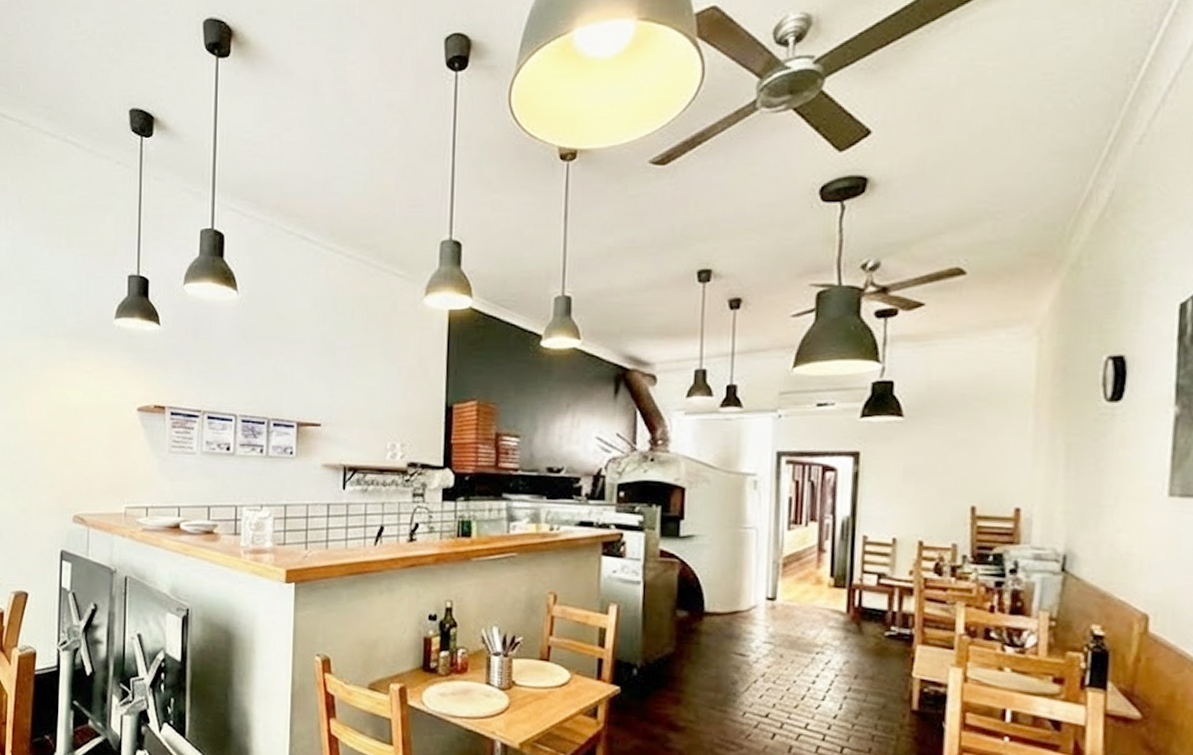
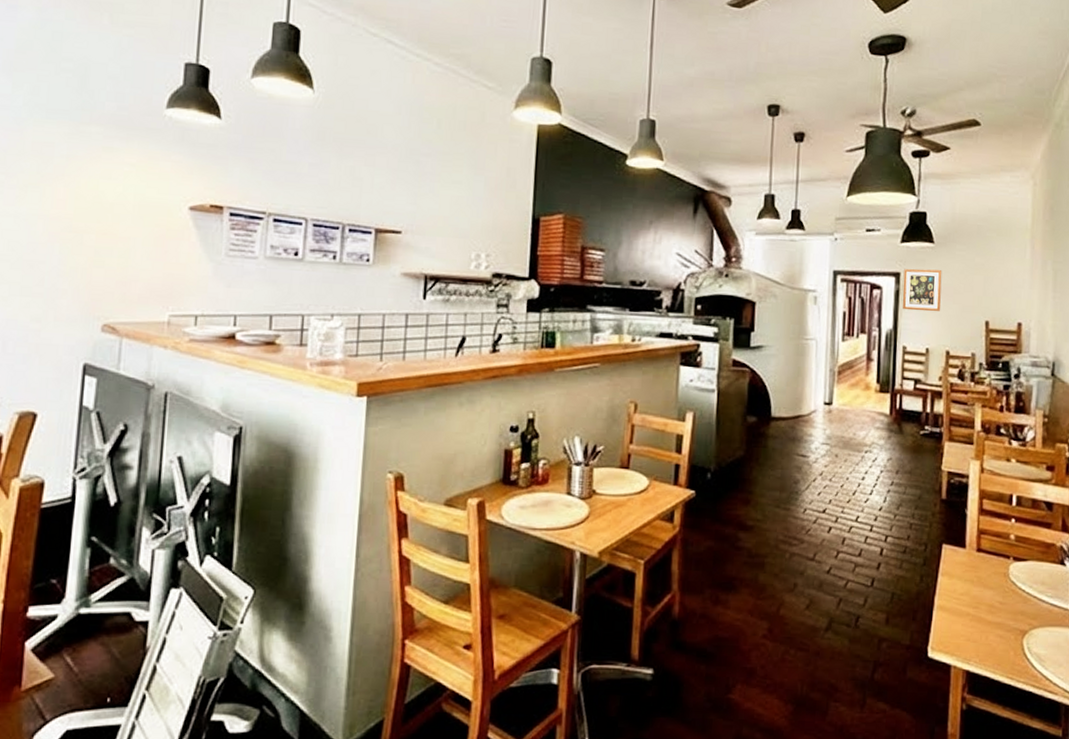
wall art: none [862,447,914,496] -> present [902,268,942,312]

